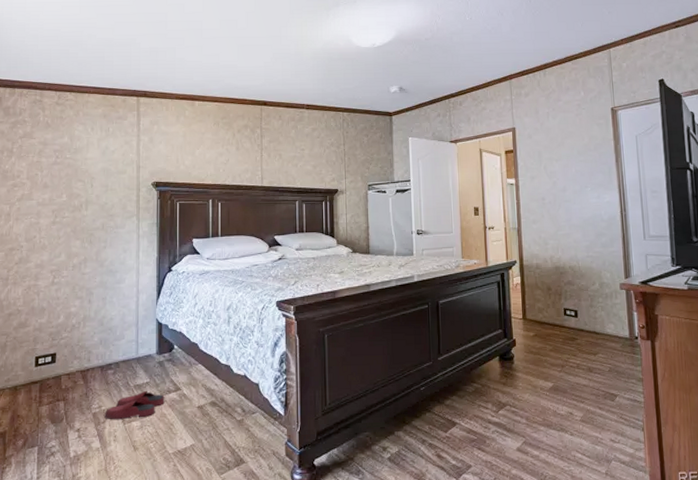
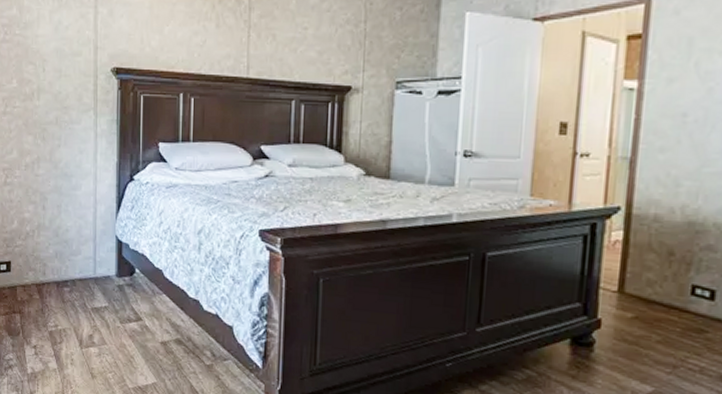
slippers: present [104,390,165,419] -> none [61,315,125,345]

